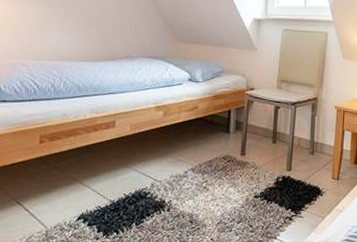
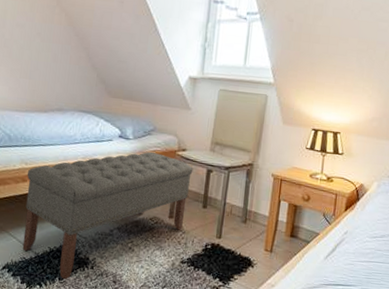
bench: none [97,92,262,225] -> present [22,151,193,280]

